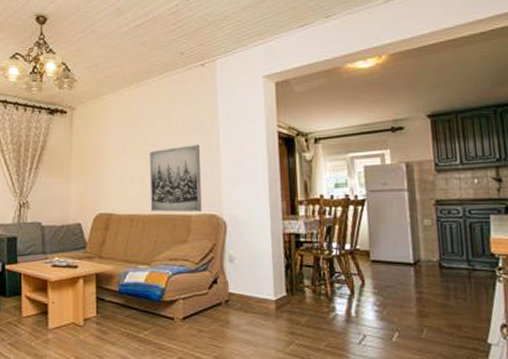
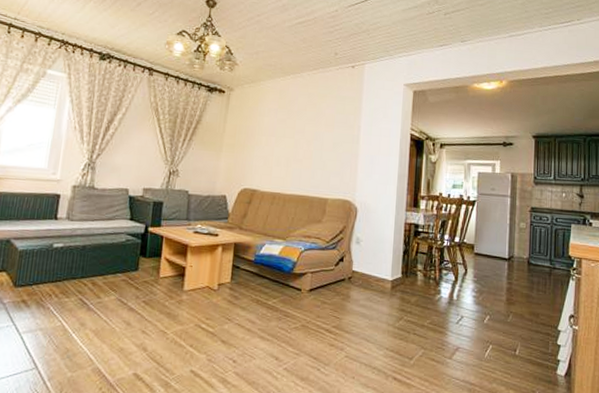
wall art: present [149,145,202,213] -> none [291,136,342,197]

